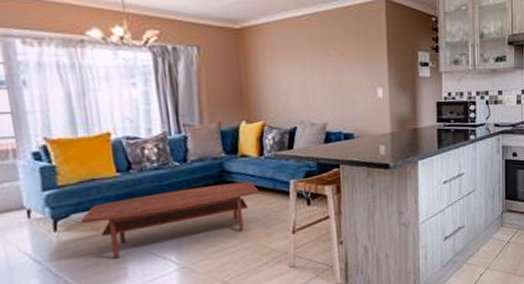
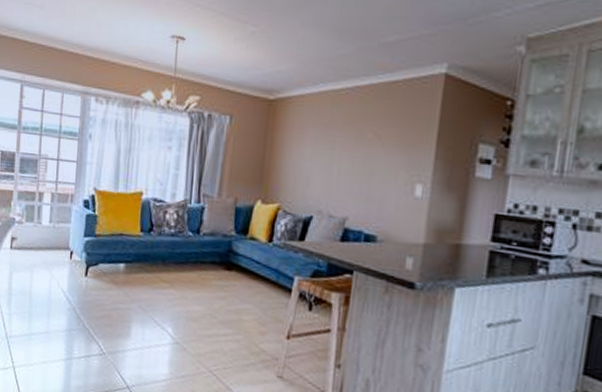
coffee table: present [80,181,260,259] -> none [105,259,262,322]

